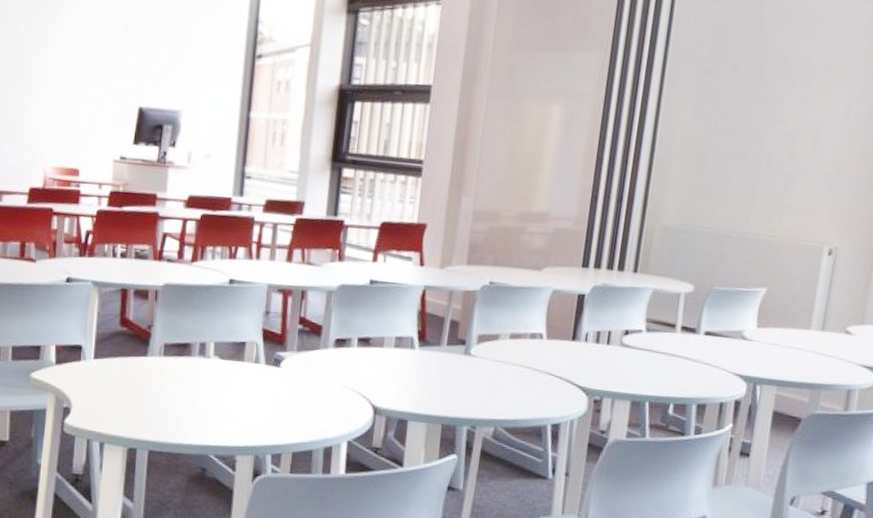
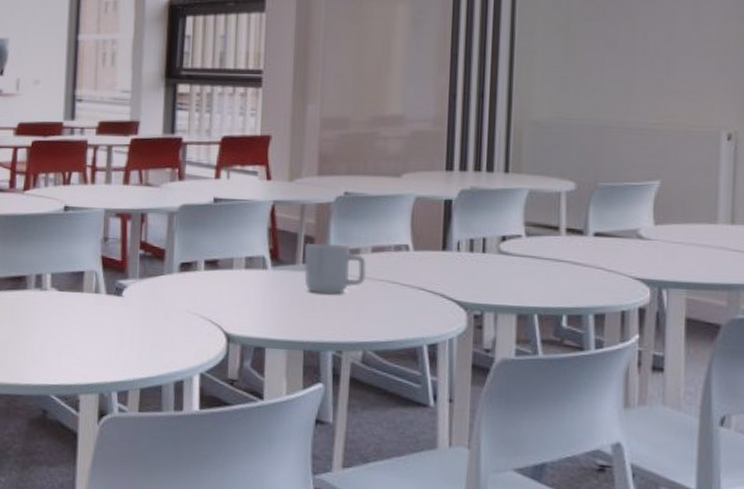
mug: none [447,326,504,375] -> present [304,242,367,294]

